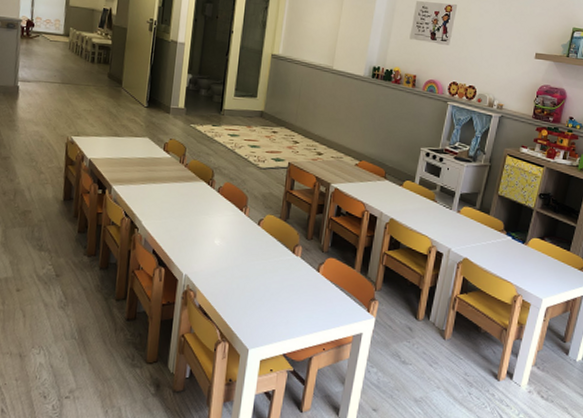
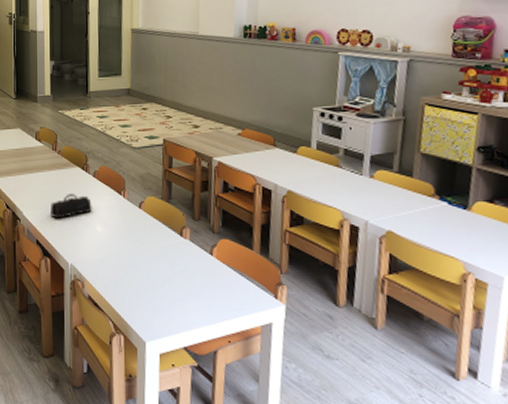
pencil case: none [170,207,213,230] -> present [50,194,92,219]

